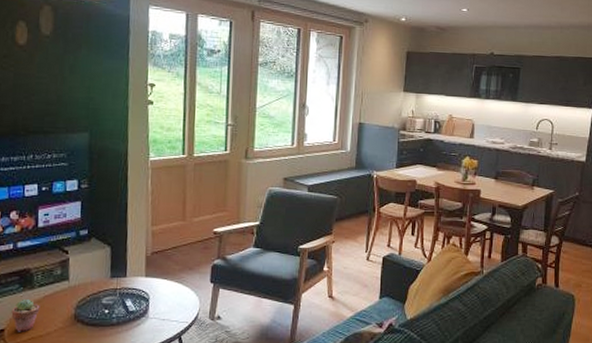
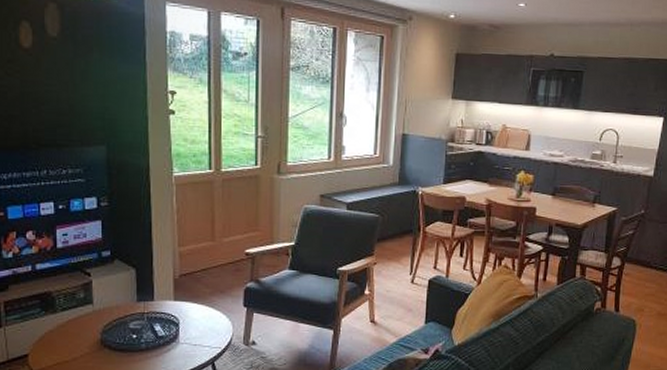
potted succulent: present [11,298,40,332] -> none [34,323,64,357]

